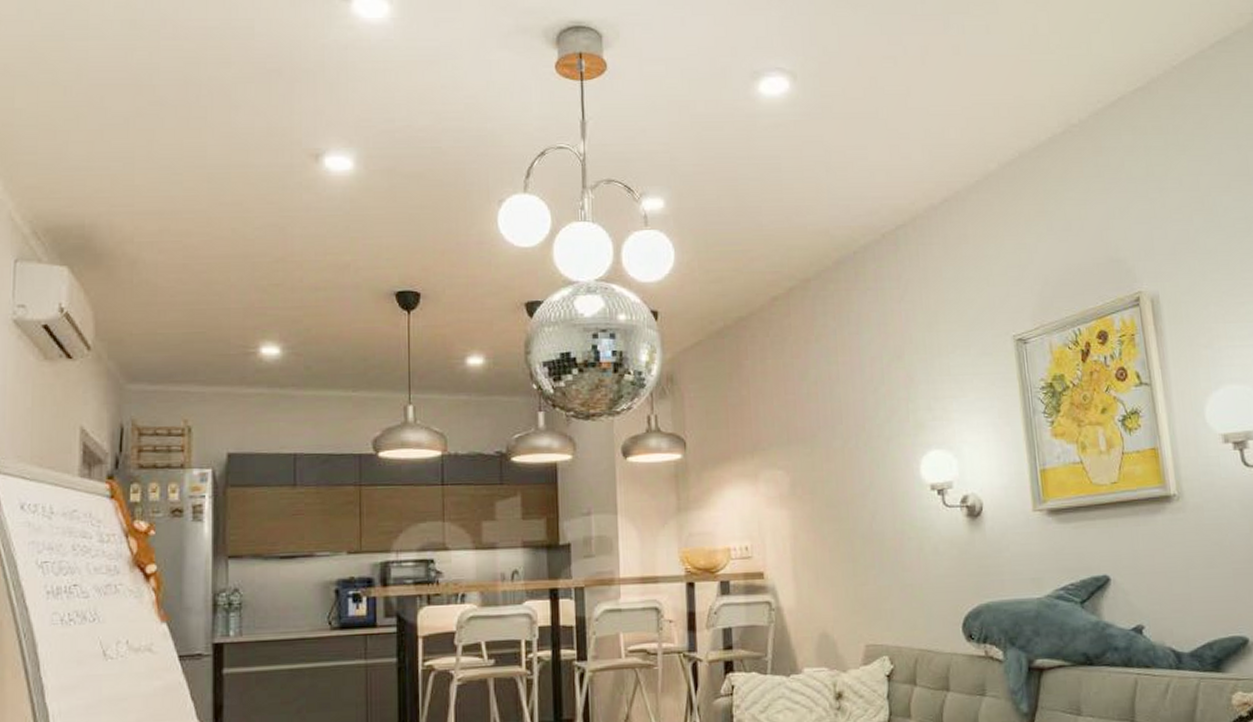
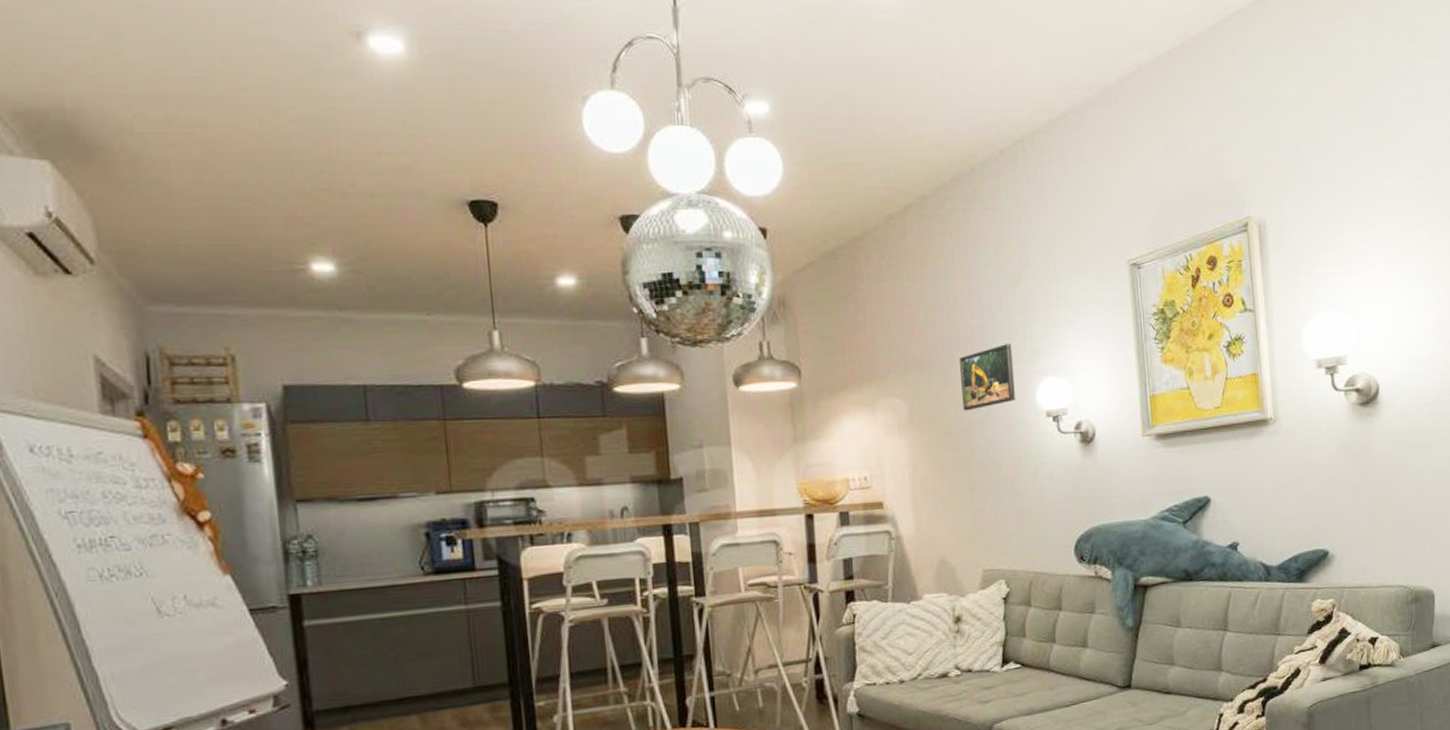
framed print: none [842,417,899,484] -> present [960,344,1015,411]

